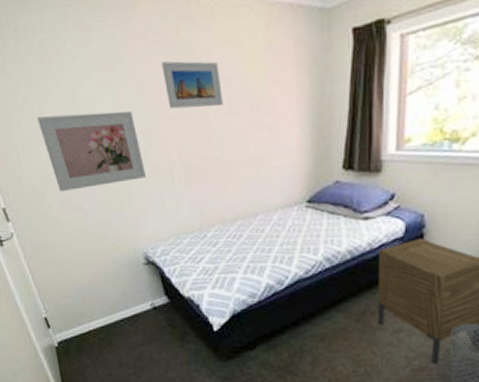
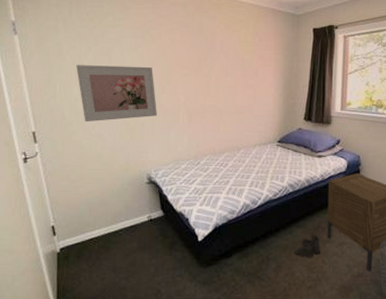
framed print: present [161,61,223,109] -> none [179,36,222,70]
boots: none [334,320,369,349] -> present [293,234,320,258]

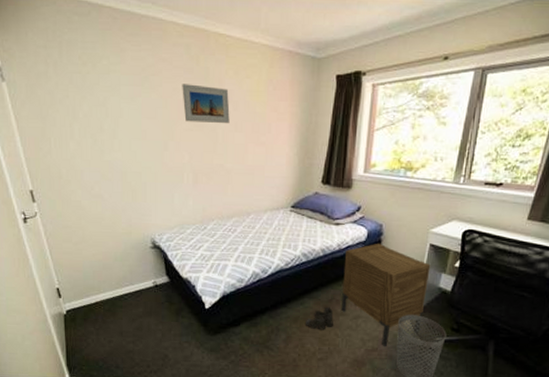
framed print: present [76,65,157,122] -> none [71,117,159,181]
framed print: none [179,36,222,70] -> present [182,84,230,124]

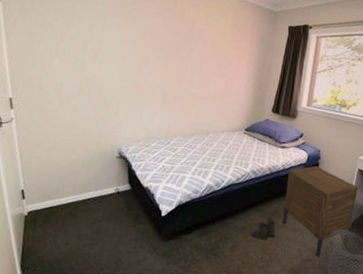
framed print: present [182,84,230,124] -> none [159,20,200,57]

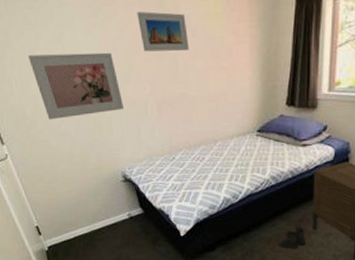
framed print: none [57,37,133,95] -> present [28,52,124,120]
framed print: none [159,20,200,57] -> present [137,11,189,52]

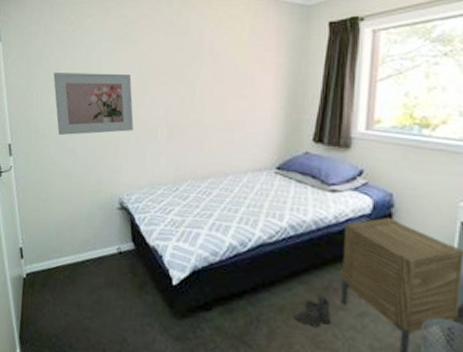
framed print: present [137,11,189,52] -> none [161,37,210,77]

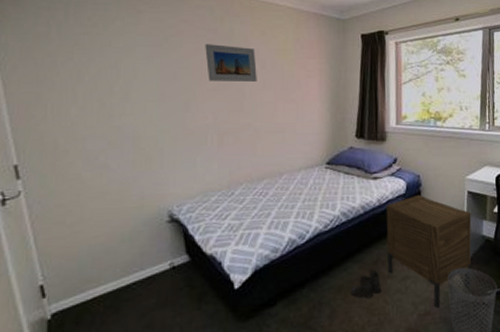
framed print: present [53,73,134,136] -> none [74,80,179,151]
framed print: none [161,37,210,77] -> present [205,44,257,83]

